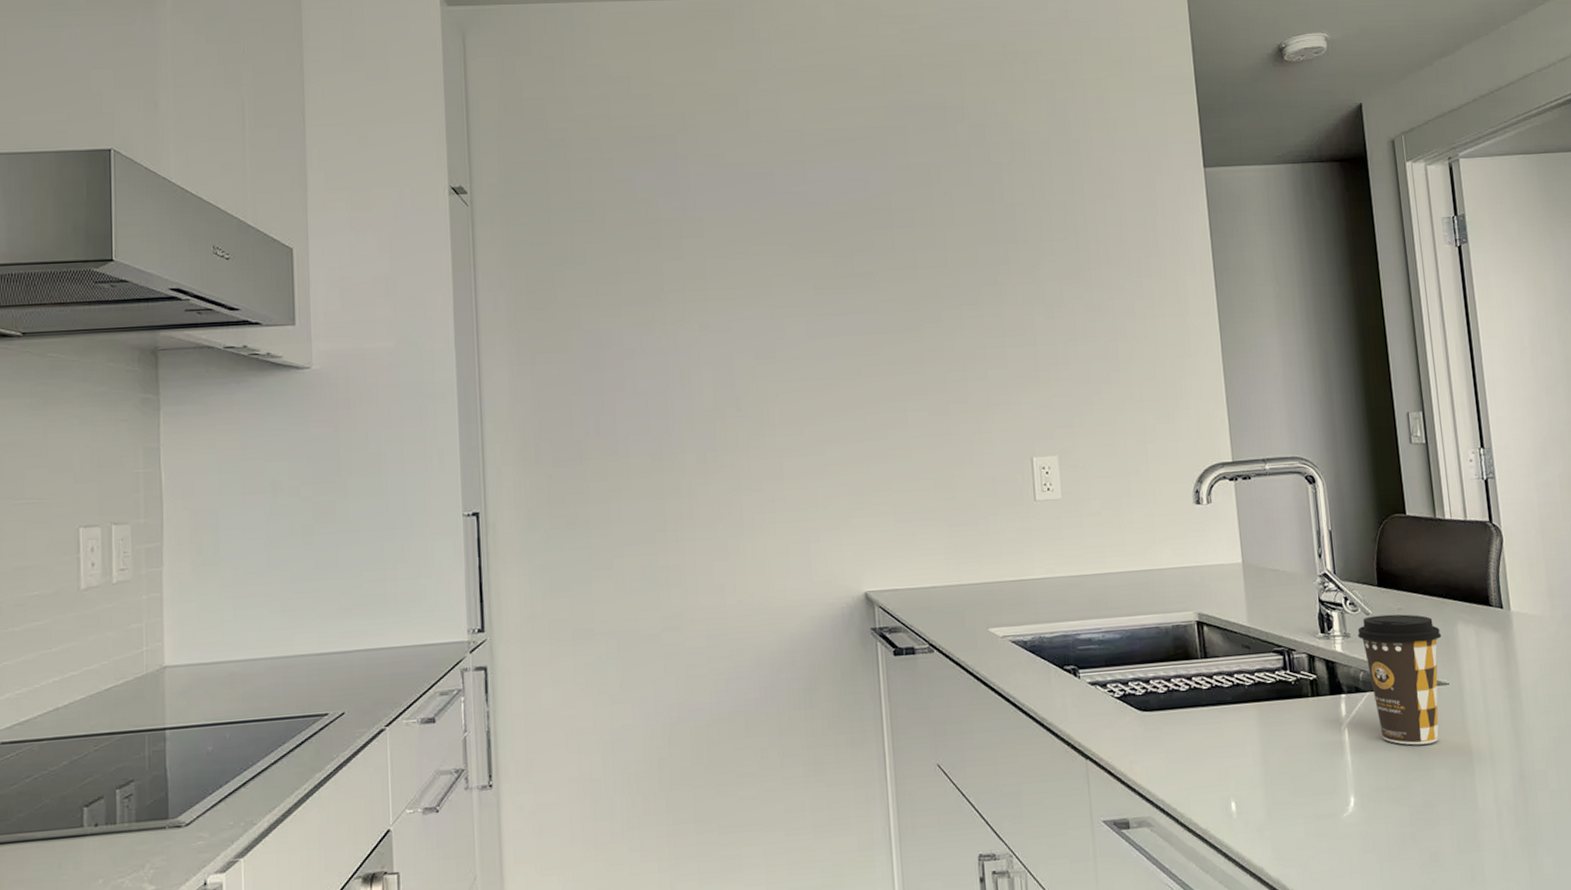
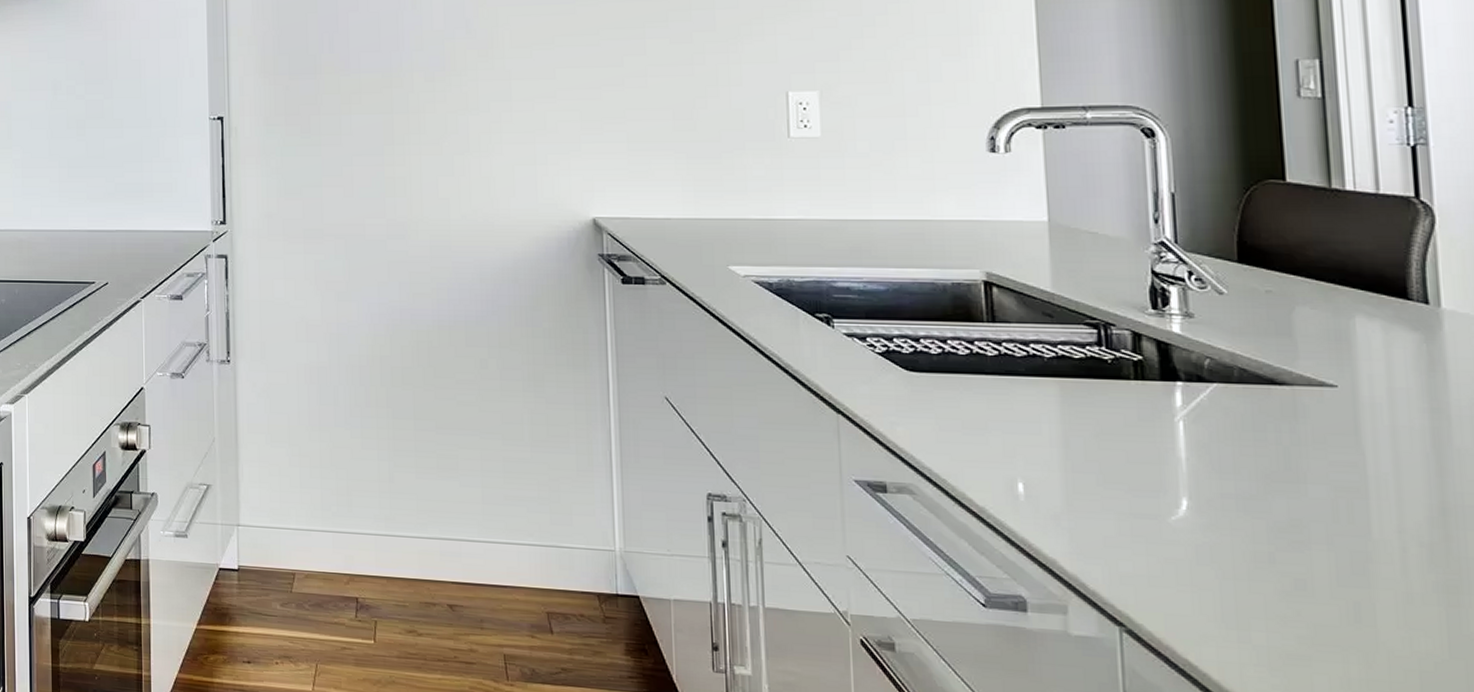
coffee cup: present [1357,614,1442,745] -> none [1204,296,1330,453]

